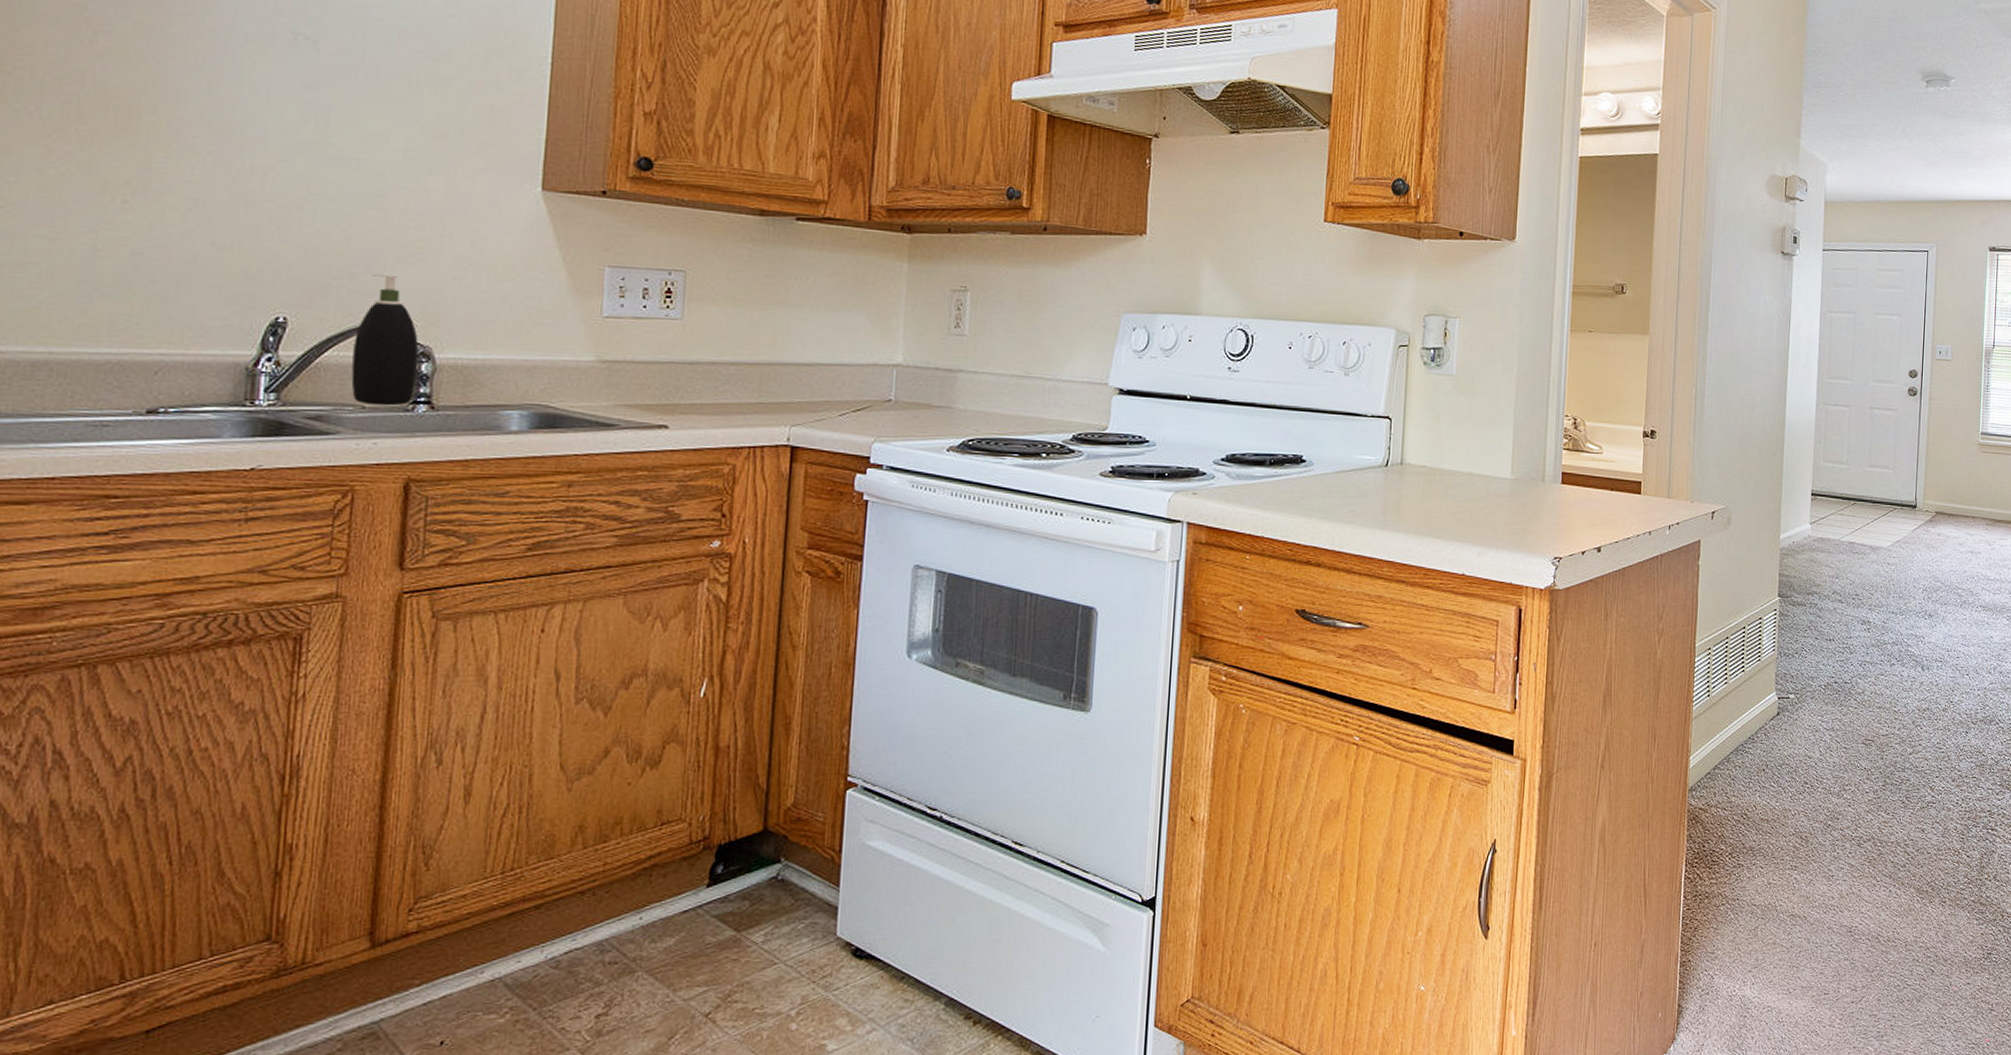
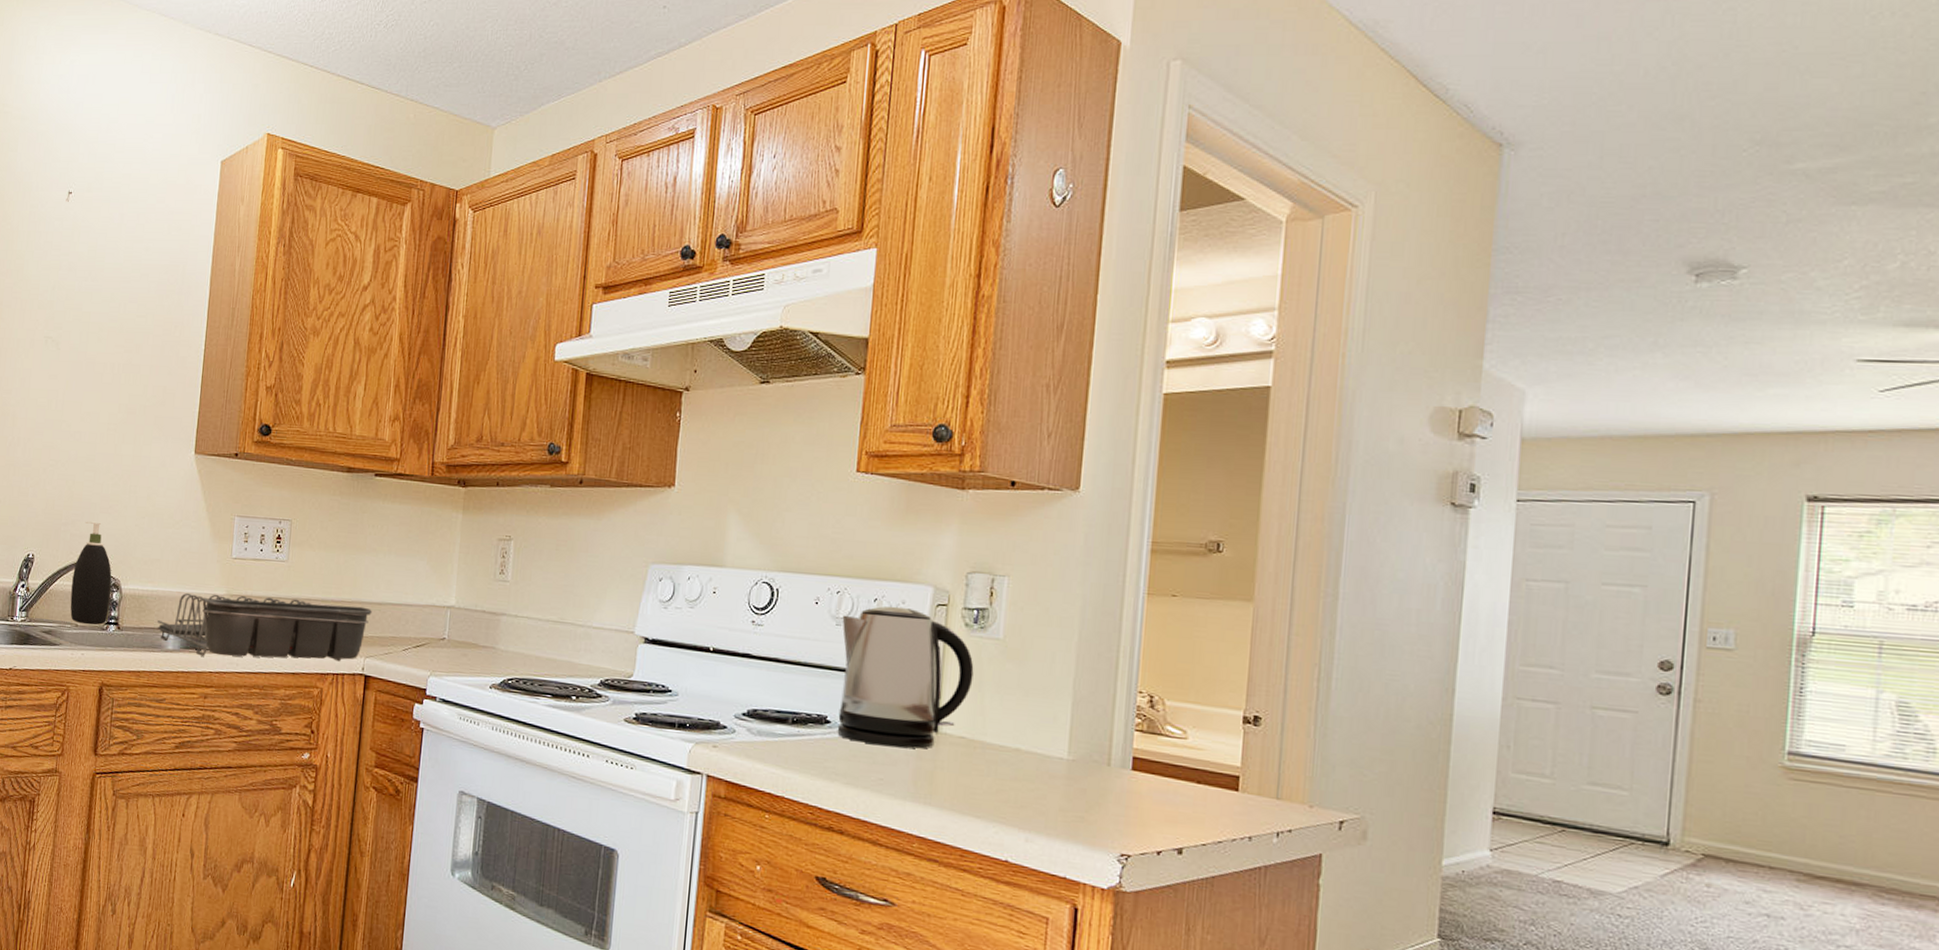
dish rack: none [493,360,798,437] -> present [157,592,372,662]
kettle: none [1312,348,1432,481] -> present [837,606,974,749]

